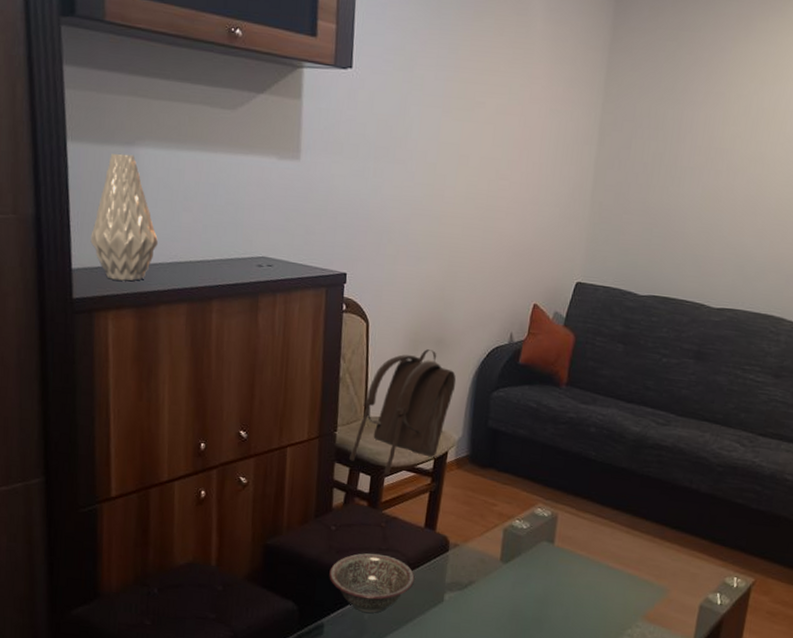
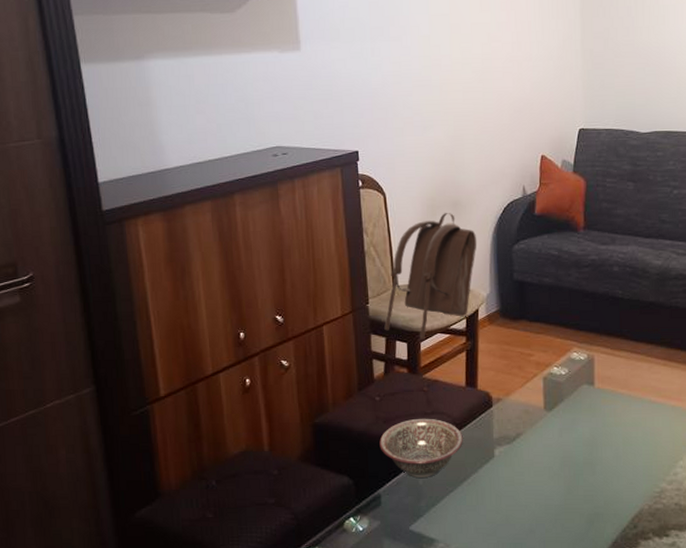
vase: present [90,153,158,281] -> none [112,68,176,188]

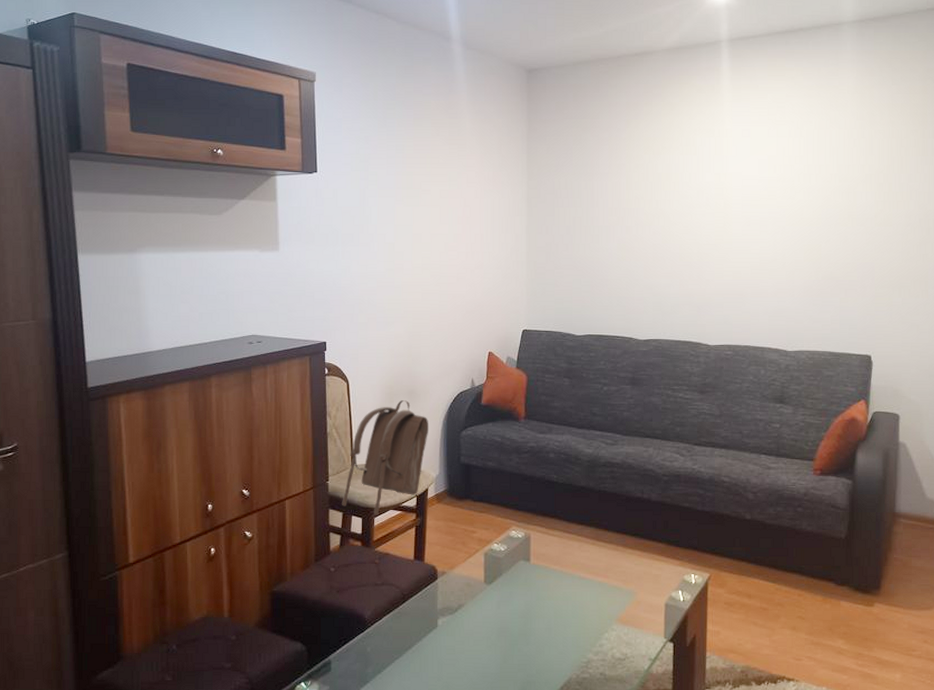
decorative bowl: present [379,418,463,478] -> none [332,589,409,645]

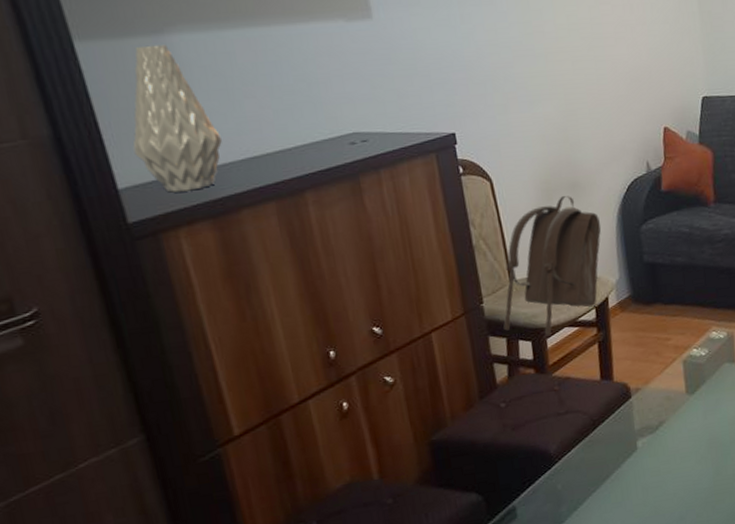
vase: none [101,260,160,368] -> present [132,44,222,193]

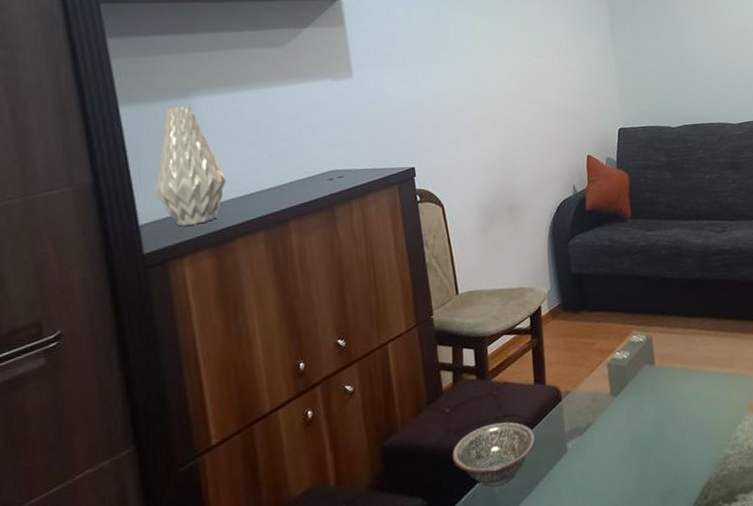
backpack: present [503,196,602,336] -> none [450,217,535,344]
decorative bowl: none [509,418,603,483] -> present [452,421,536,487]

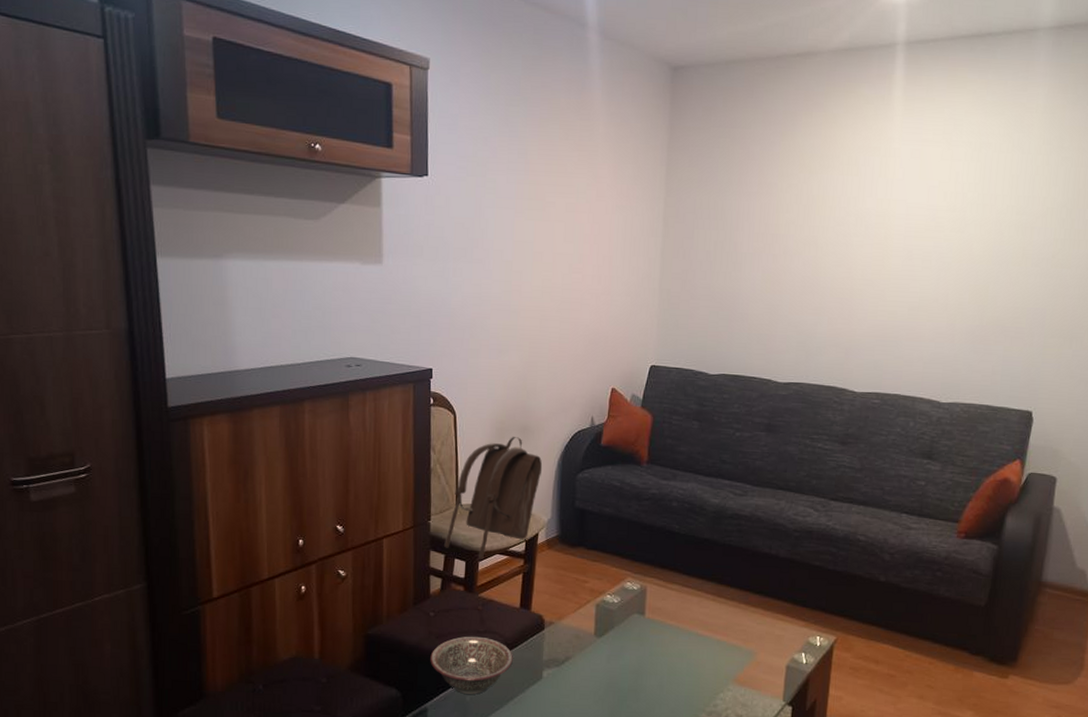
vase: present [155,105,226,227] -> none [183,266,249,388]
backpack: none [450,217,535,344] -> present [444,437,543,560]

